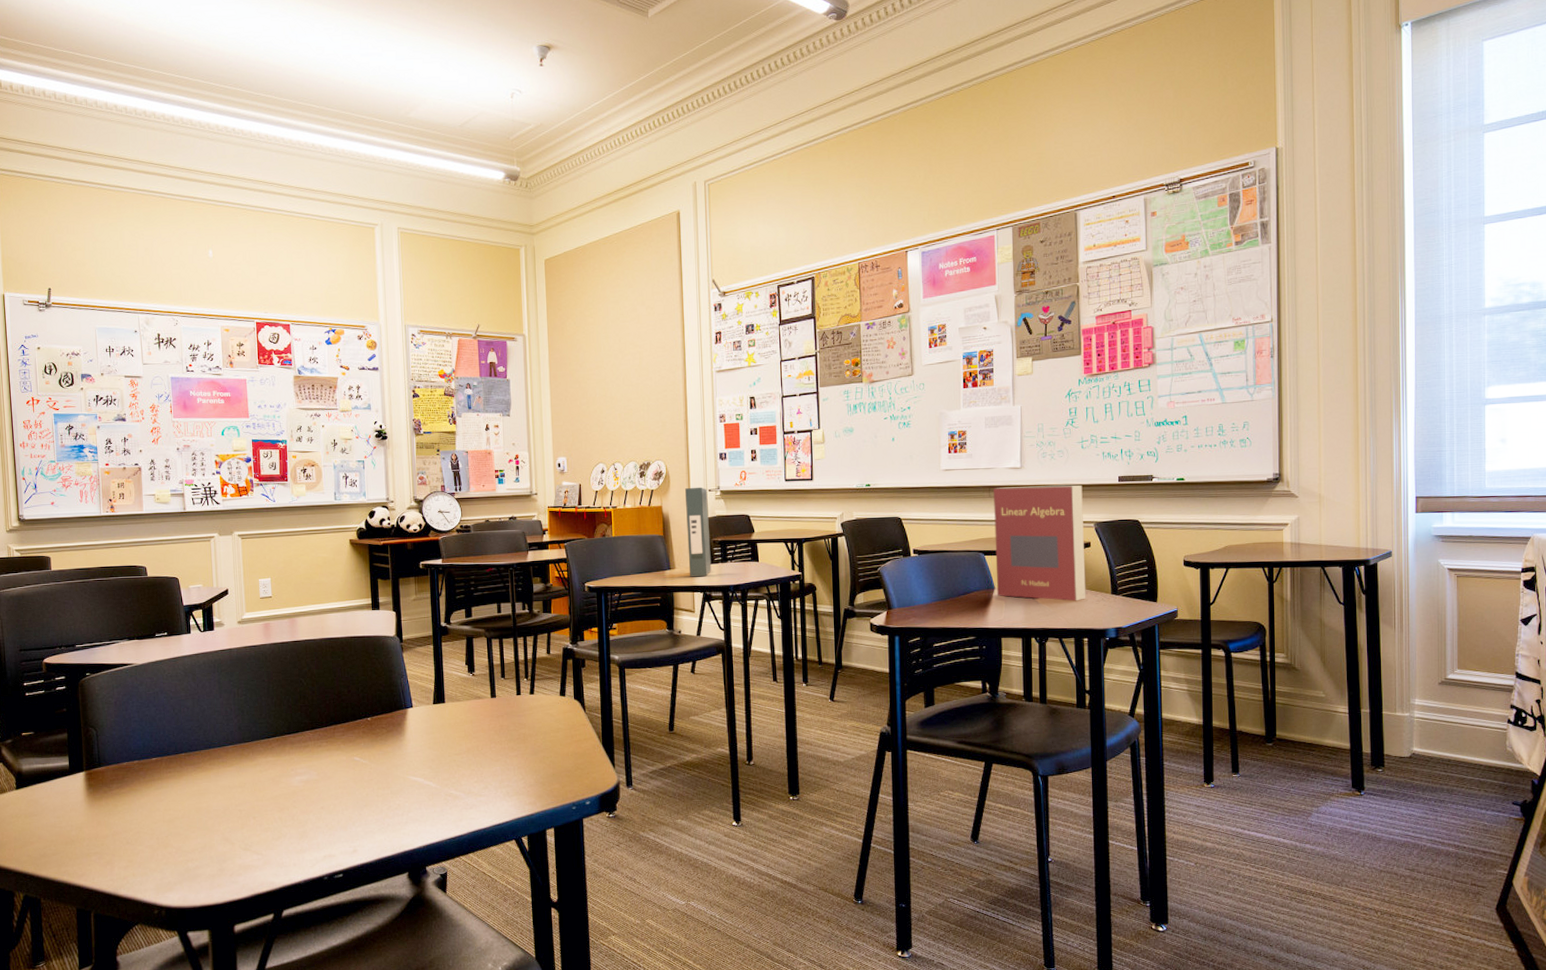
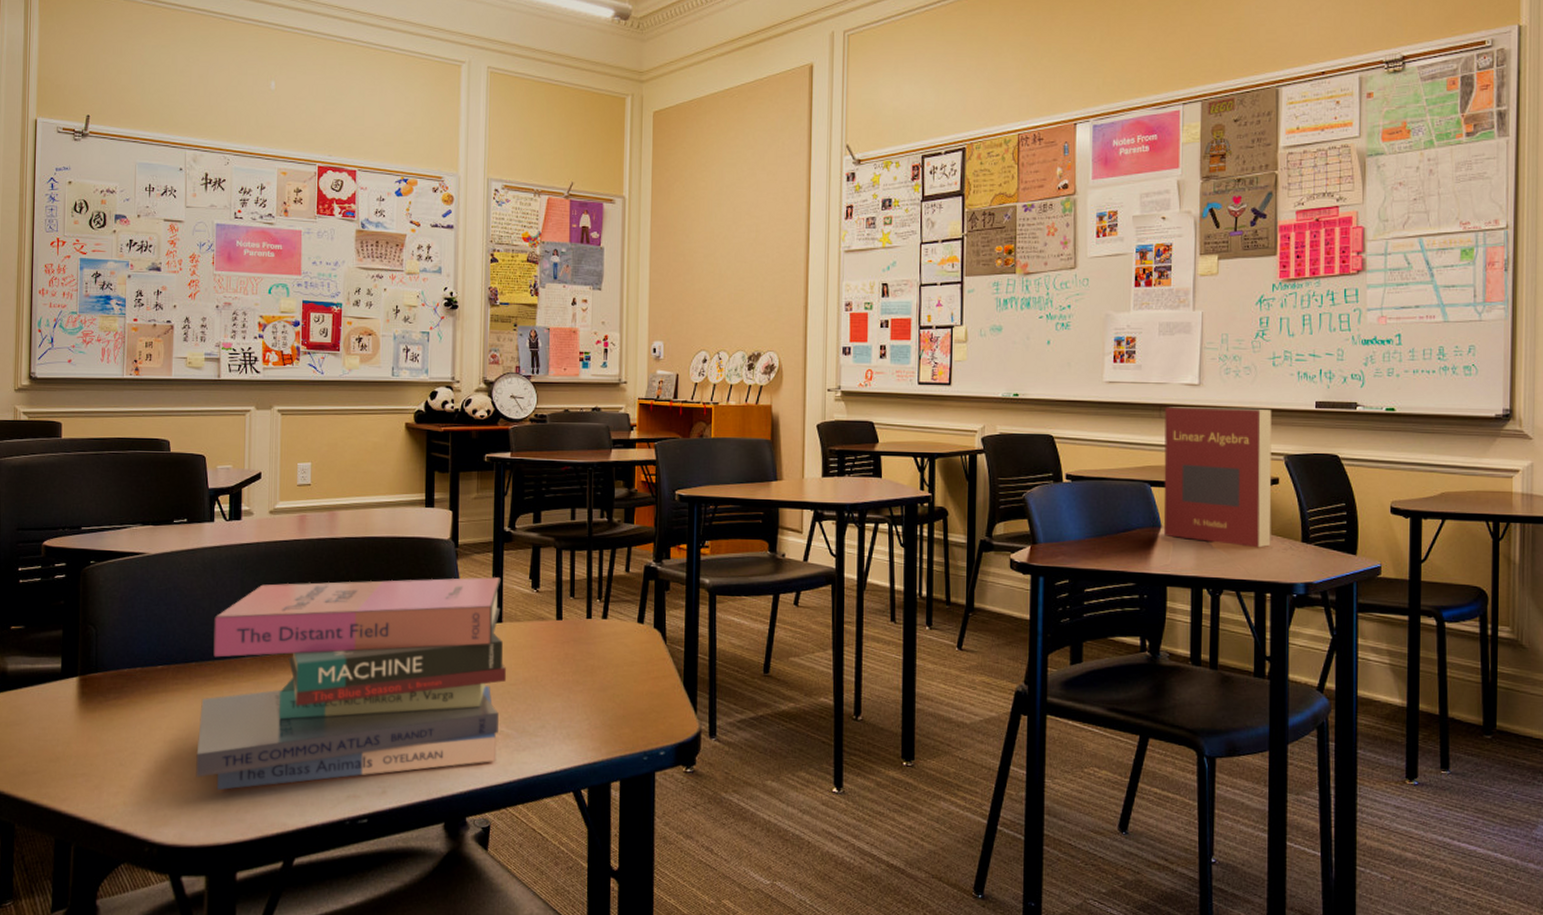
books: none [192,665,452,859] -> present [196,577,507,791]
binder: present [684,487,712,577] -> none [799,385,826,492]

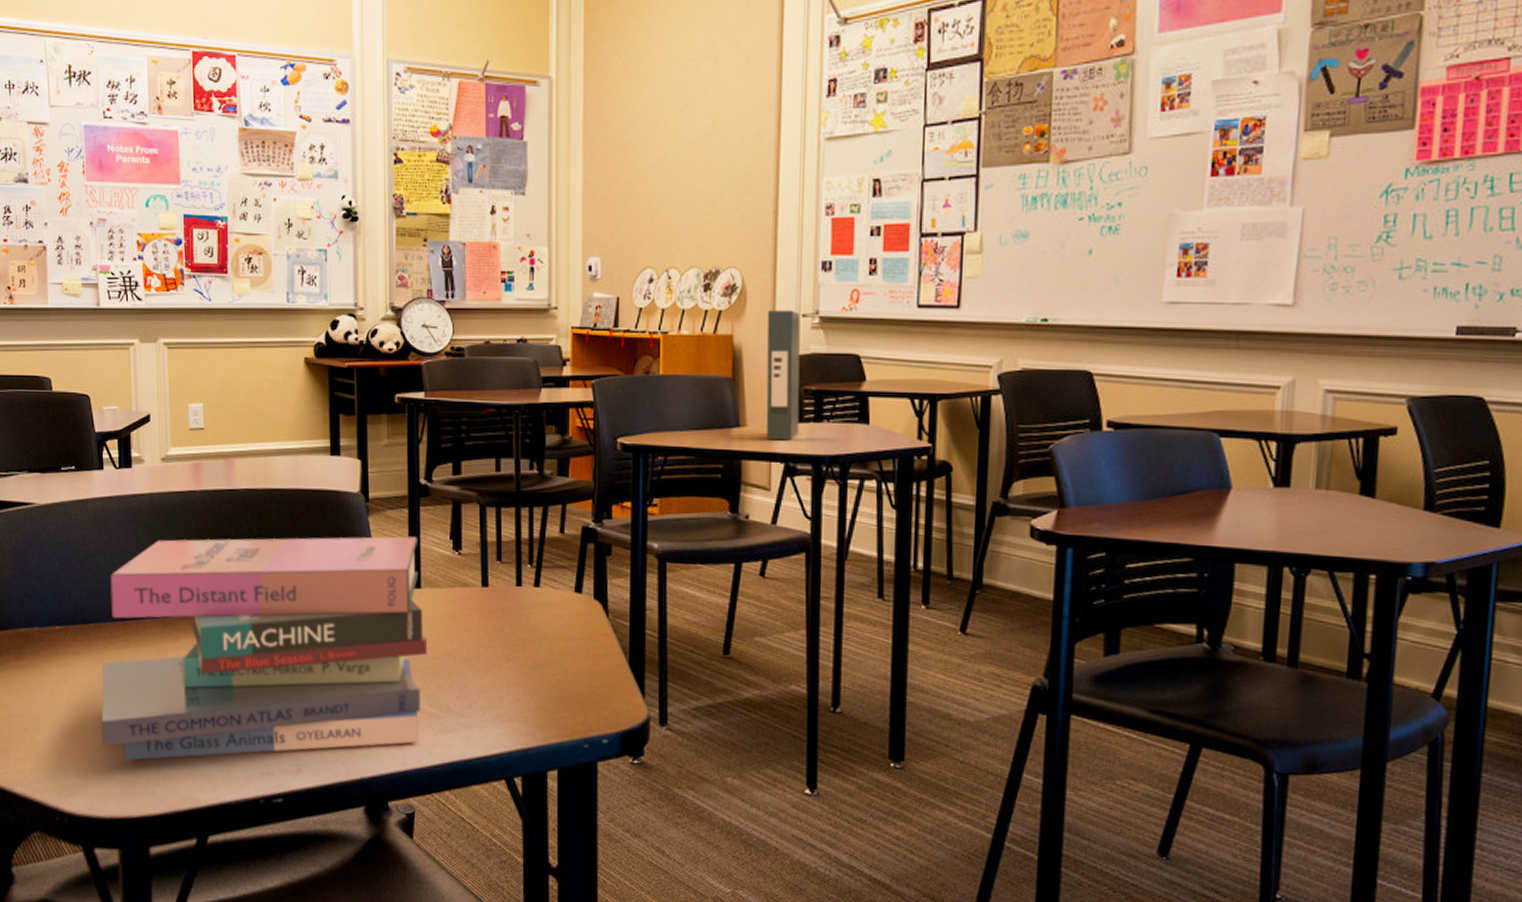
binder: none [799,385,826,492] -> present [766,309,801,441]
book: present [1163,406,1272,548] -> none [1235,334,1393,517]

